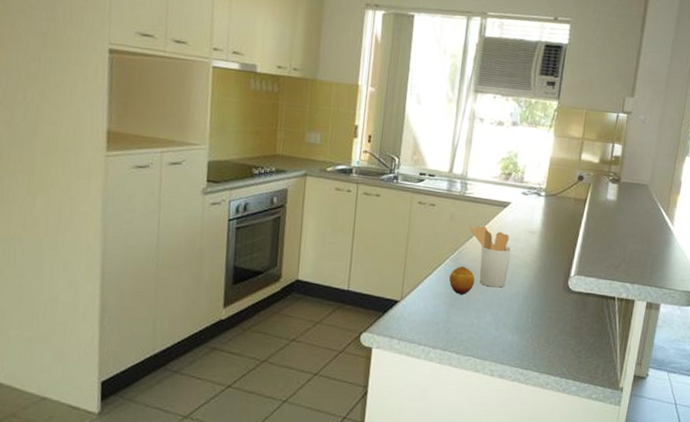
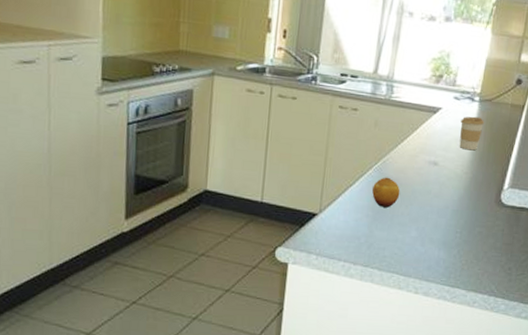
utensil holder: present [469,226,512,288] -> none [395,133,441,201]
coffee cup: none [528,209,550,241] -> present [459,116,484,151]

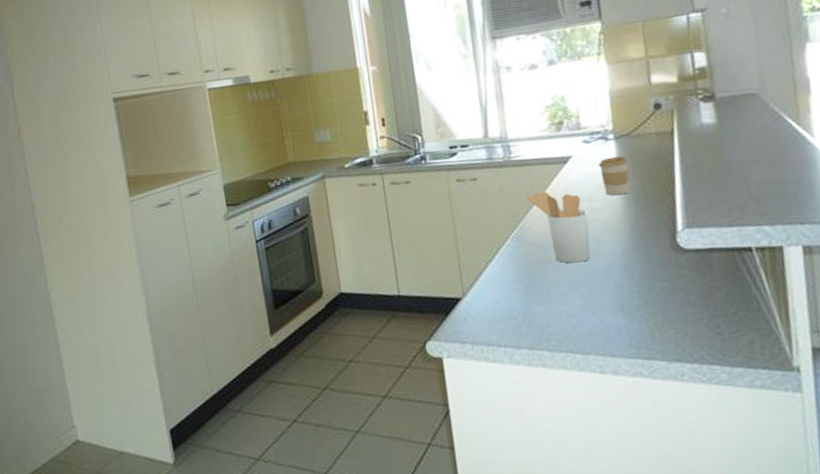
fruit: present [372,177,400,208] -> none [515,244,550,279]
utensil holder: none [395,133,441,201] -> present [526,191,591,264]

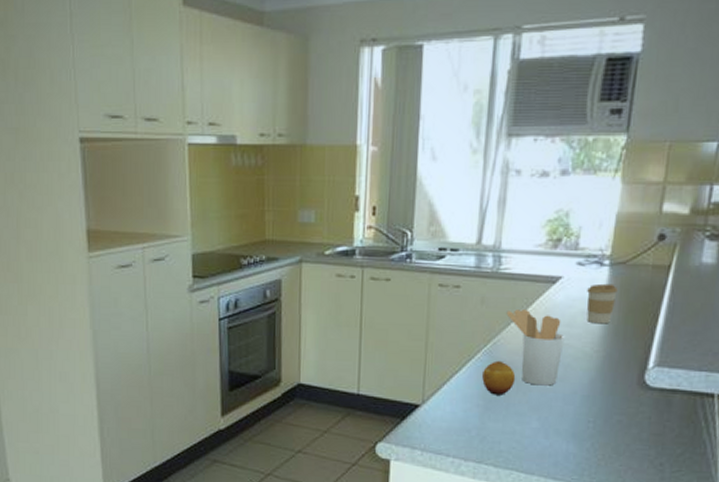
fruit: none [515,244,550,279] -> present [482,360,516,396]

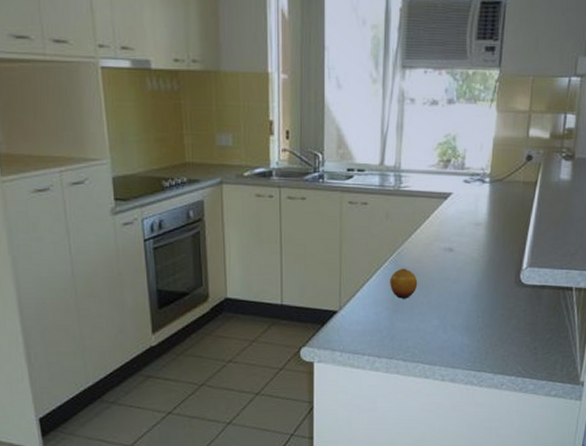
utensil holder: present [506,309,565,386] -> none [408,223,456,288]
coffee cup: present [586,283,618,324] -> none [473,198,497,233]

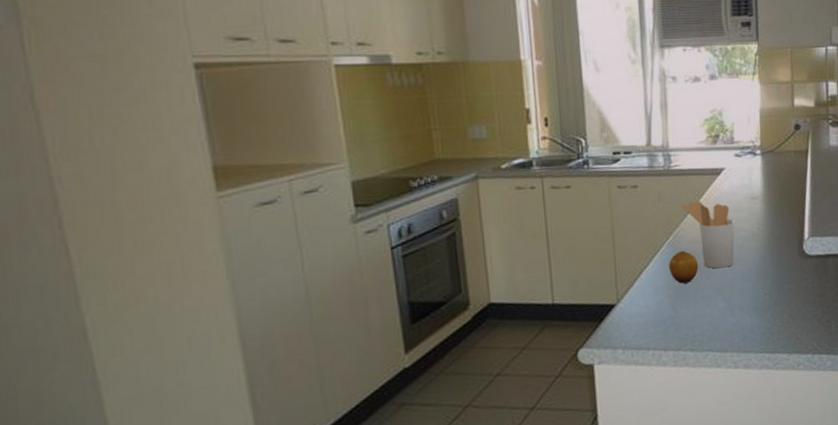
utensil holder: none [408,223,456,288] -> present [682,201,735,269]

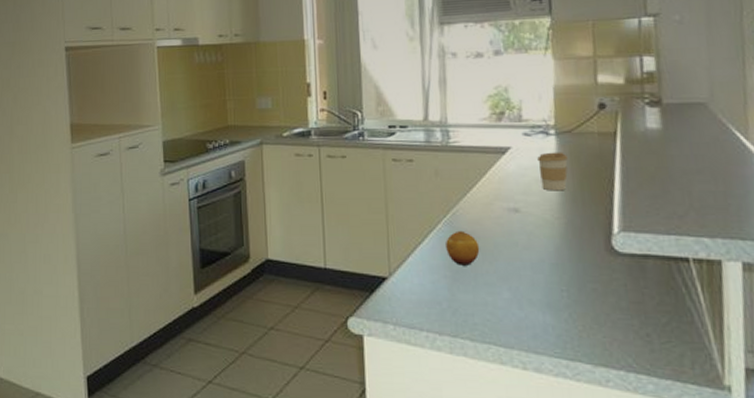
utensil holder: present [682,201,735,269] -> none [461,180,523,255]
coffee cup: none [746,170,771,207] -> present [537,152,568,191]

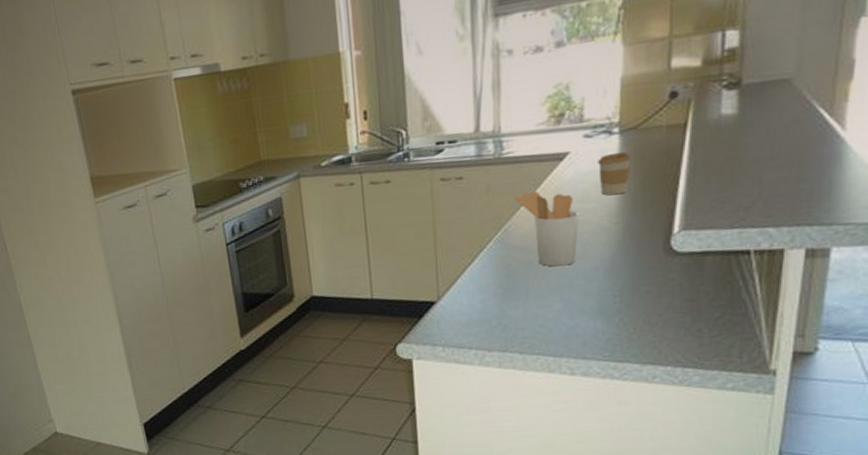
fruit: present [446,230,480,266] -> none [497,246,532,282]
utensil holder: none [461,180,523,255] -> present [514,191,580,267]

